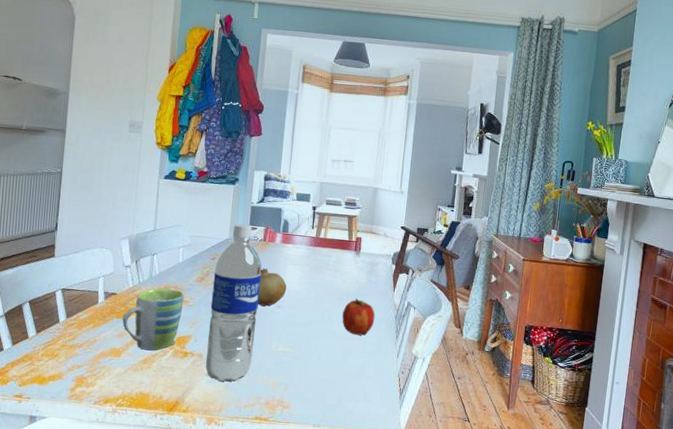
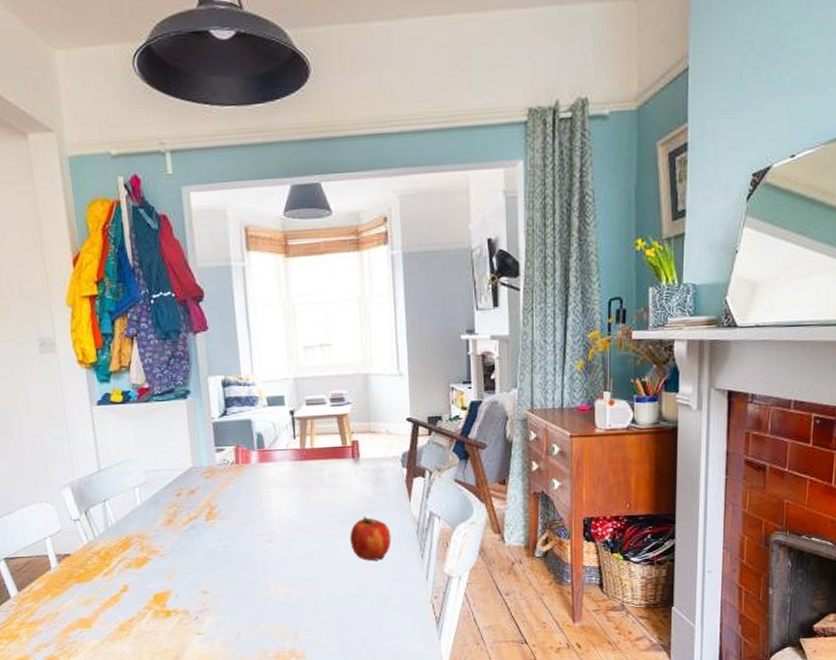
mug: present [122,288,184,350] -> none [83,538,154,614]
water bottle: present [205,223,262,382] -> none [182,446,249,639]
fruit: present [257,268,287,306] -> none [239,497,275,543]

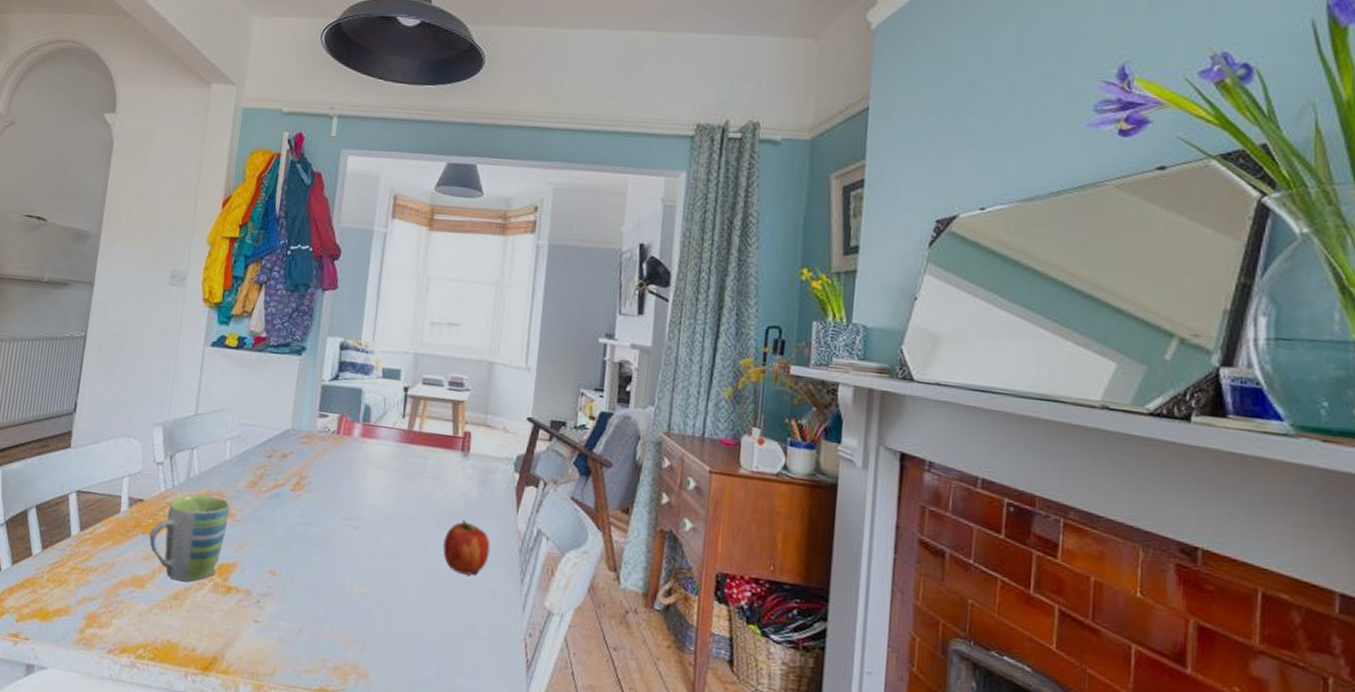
mug: none [83,538,154,614] -> present [149,494,230,582]

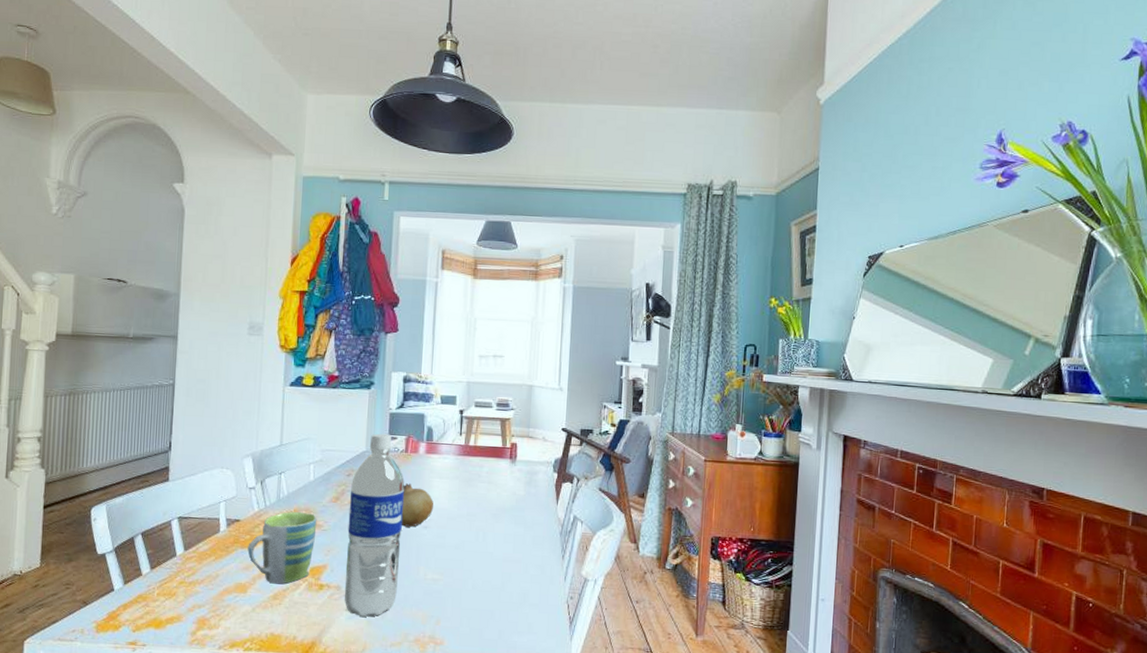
water bottle: none [254,408,334,633] -> present [344,433,405,617]
fruit: none [326,471,367,526] -> present [401,483,433,527]
fruit: present [443,520,491,576] -> none [499,513,537,557]

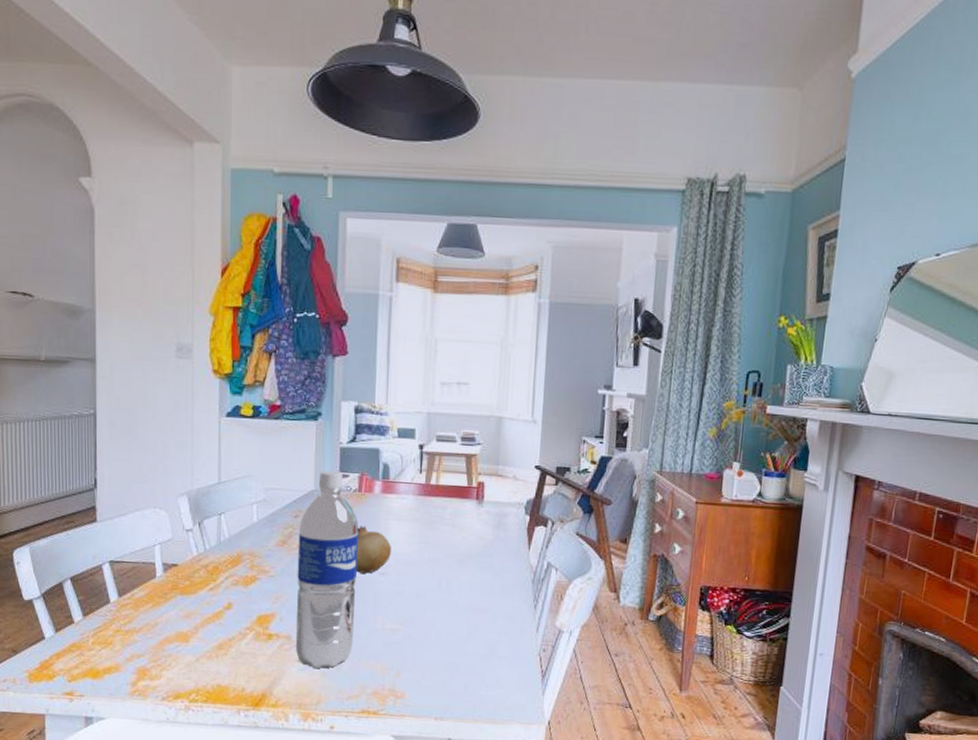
mug: present [247,511,317,584] -> none [188,555,263,633]

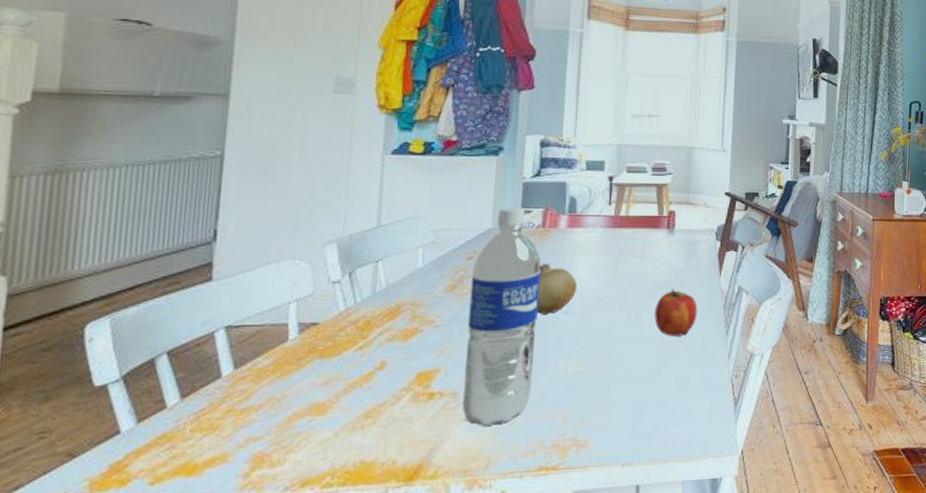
fruit: none [464,559,507,606] -> present [654,289,698,336]

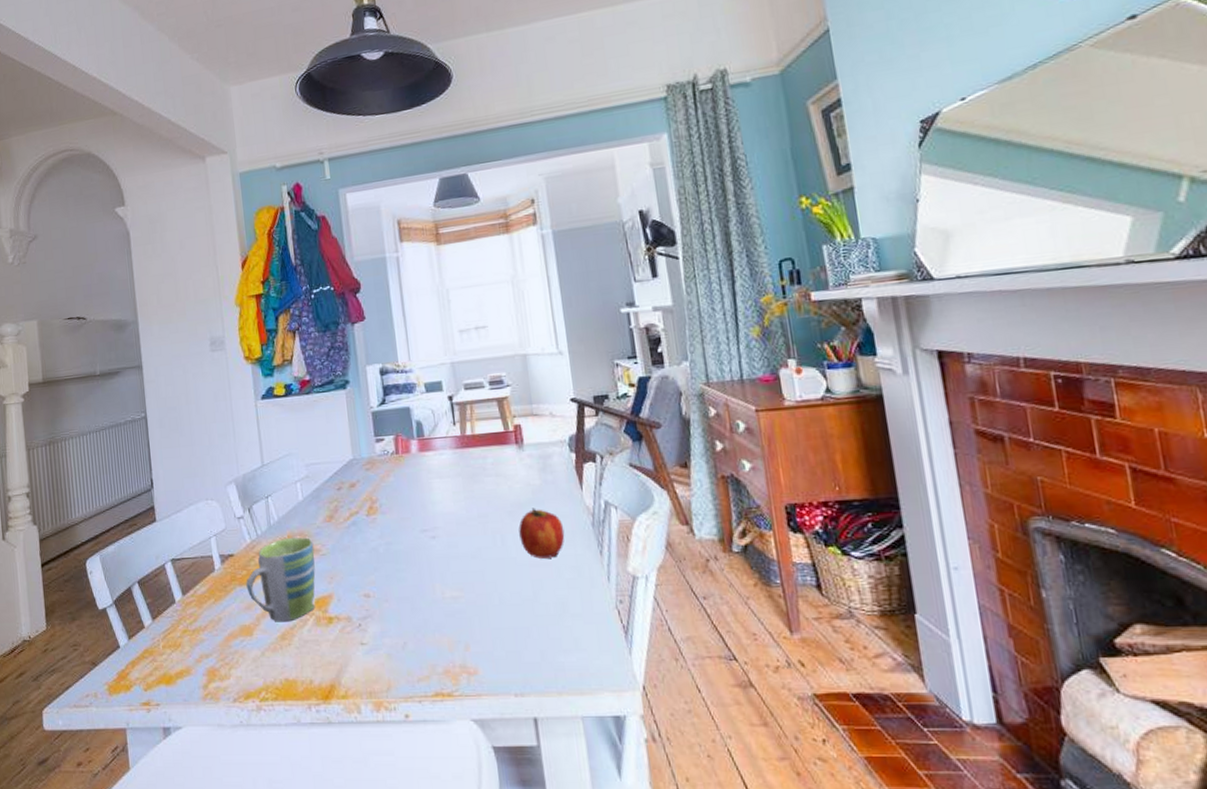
mug: none [328,306,427,398] -> present [246,537,316,621]
water bottle: present [462,207,541,426] -> none [343,436,415,650]
fruit: present [536,263,577,314] -> none [400,489,439,540]

